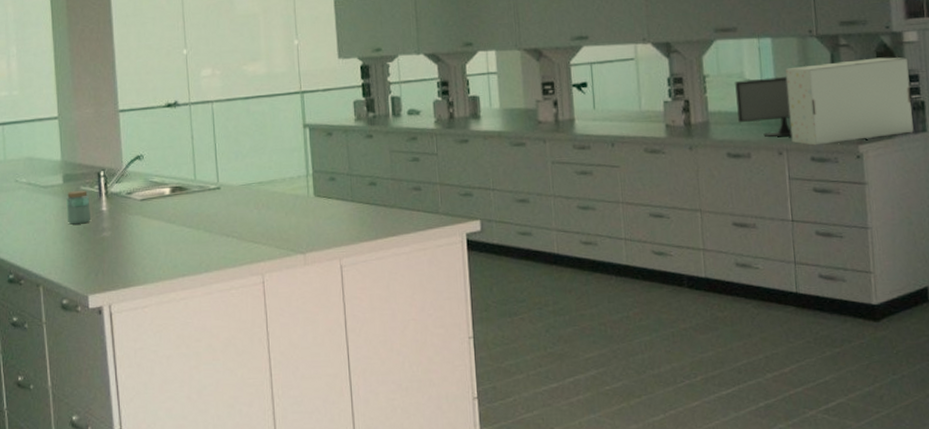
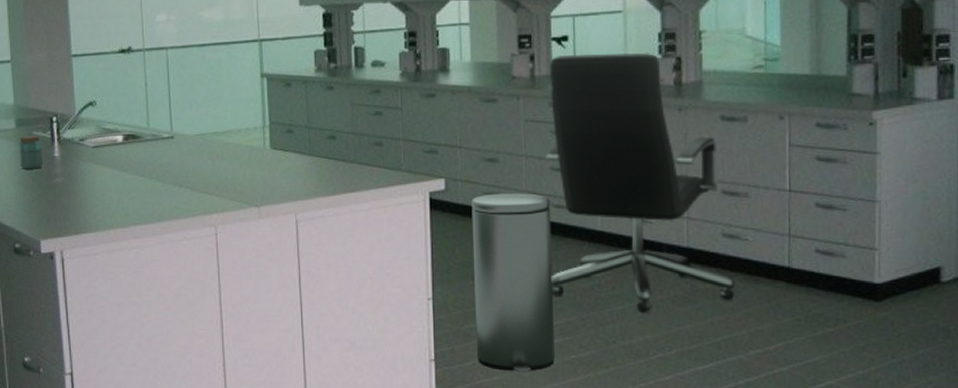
pedal bin: none [506,231,590,406] -> present [471,193,555,372]
office chair: none [572,96,751,342] -> present [545,52,735,313]
computer monitor: present [734,77,792,138] -> none [733,34,796,101]
storage box: present [786,57,914,146] -> none [794,14,939,110]

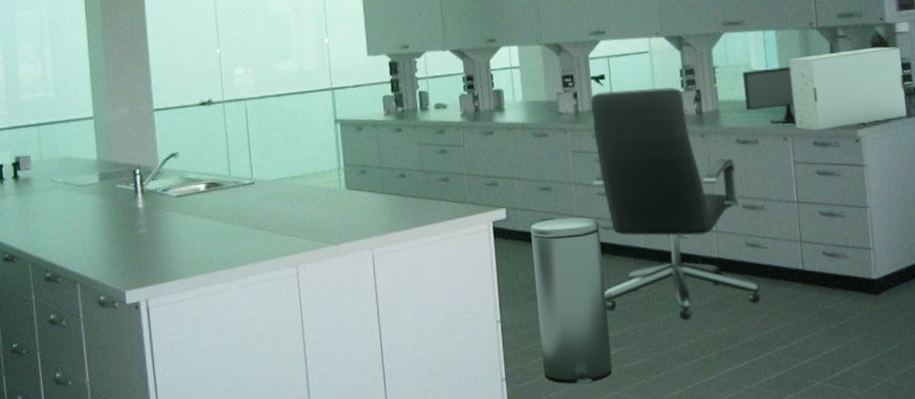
peanut butter: present [19,135,43,169] -> none [102,188,127,222]
computer monitor: none [733,34,796,101] -> present [741,67,796,125]
storage box: none [794,14,939,110] -> present [789,47,907,131]

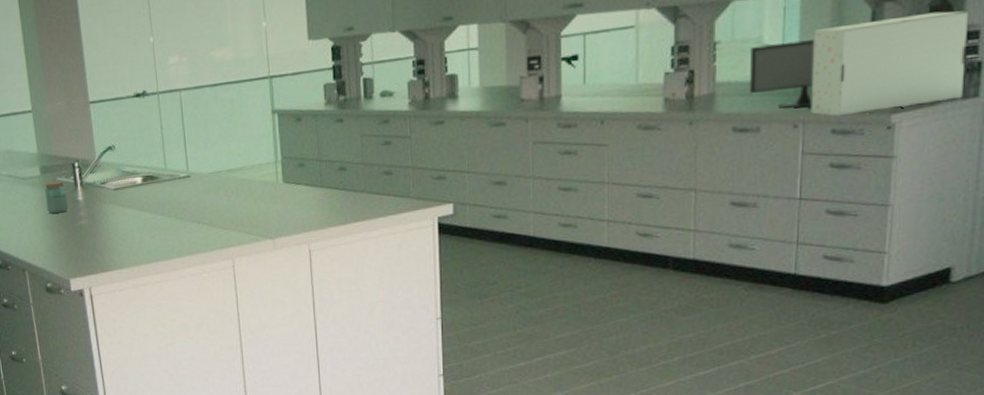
peanut butter: none [102,188,127,222] -> present [44,181,68,214]
pedal bin: present [530,217,612,384] -> none [479,213,559,383]
office chair: present [590,86,761,320] -> none [553,67,739,323]

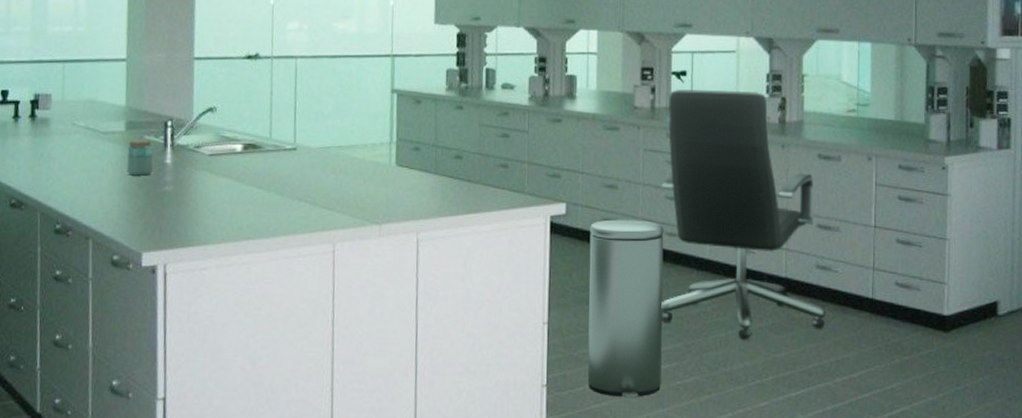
pedal bin: none [479,213,559,383] -> present [587,219,664,398]
office chair: none [553,67,739,323] -> present [661,89,825,340]
computer monitor: present [749,39,815,110] -> none [831,82,884,143]
storage box: present [810,11,968,117] -> none [881,71,999,154]

